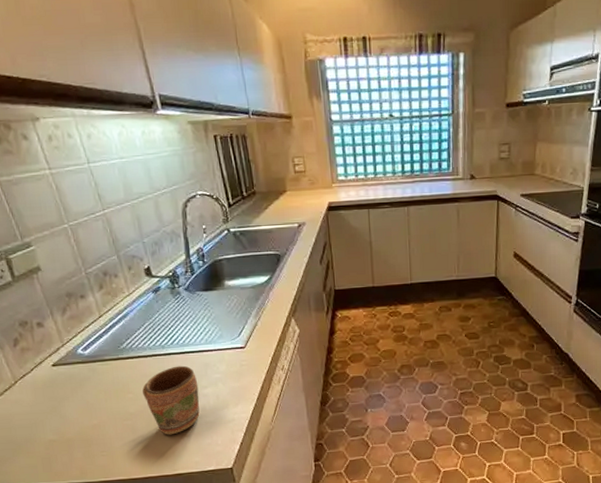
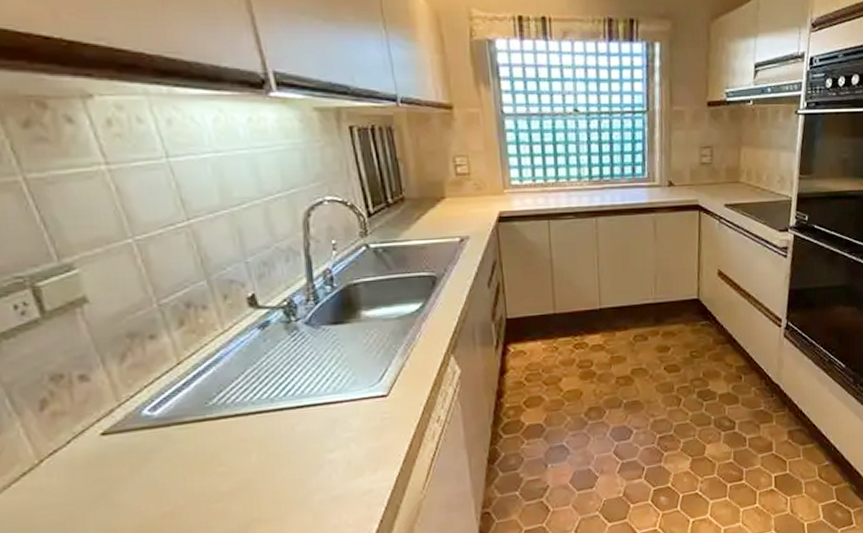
mug: present [142,365,200,435] -> none [240,423,323,519]

